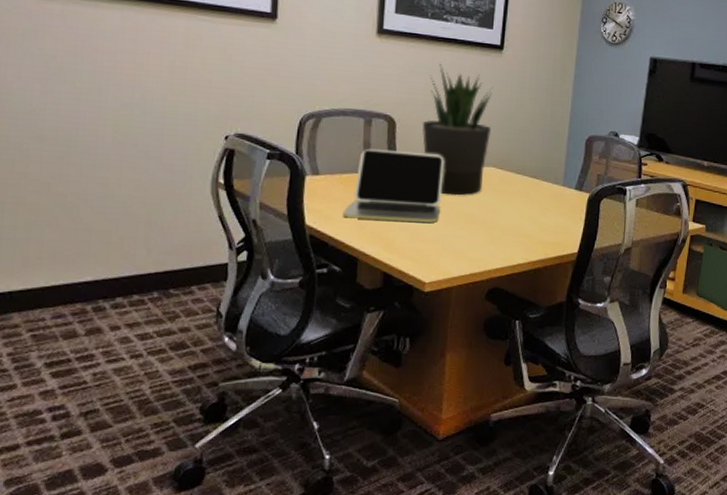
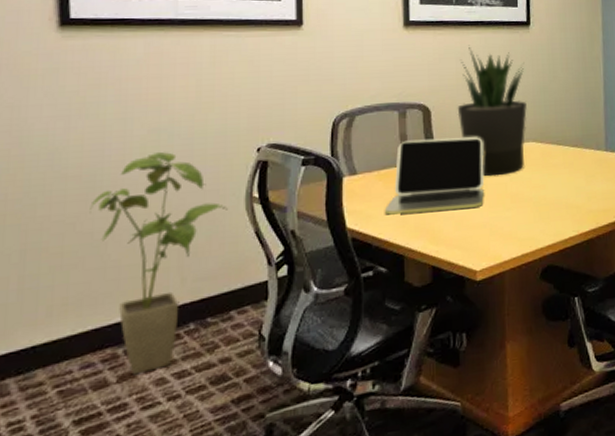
house plant: none [64,126,194,331] -> present [89,151,228,375]

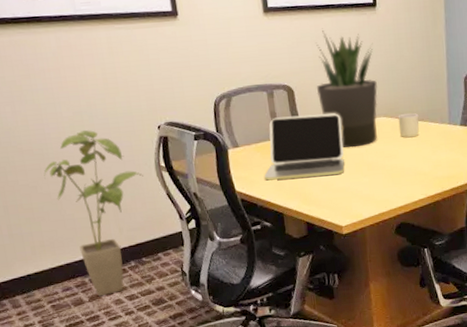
mug: none [548,138,573,166] -> present [398,113,420,138]

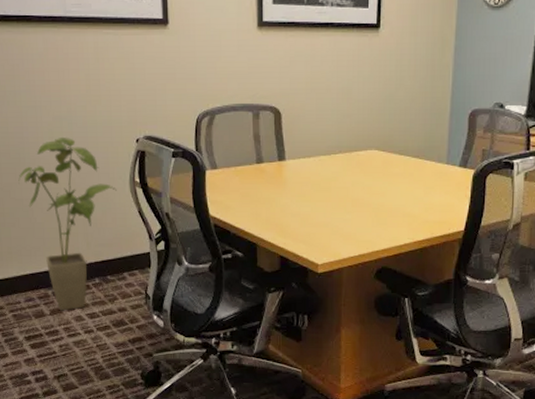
laptop: present [264,113,345,181] -> none [240,140,329,207]
planter: present [316,28,378,148] -> none [305,48,372,180]
mug: present [398,113,420,138] -> none [390,148,414,175]

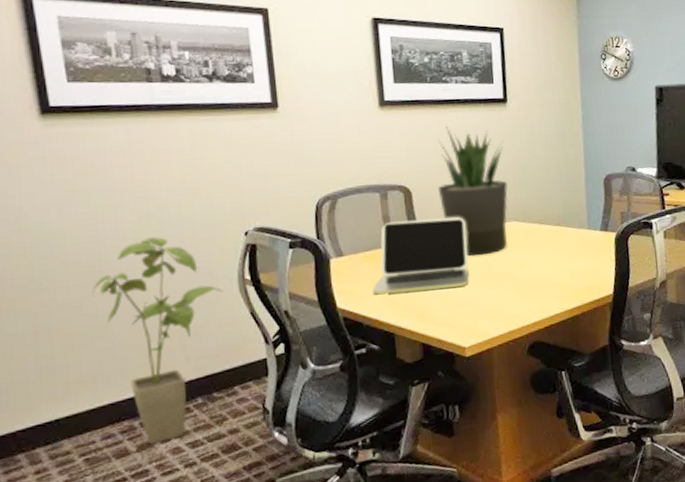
laptop: none [240,140,329,207] -> present [372,217,469,295]
planter: none [305,48,372,180] -> present [437,124,508,256]

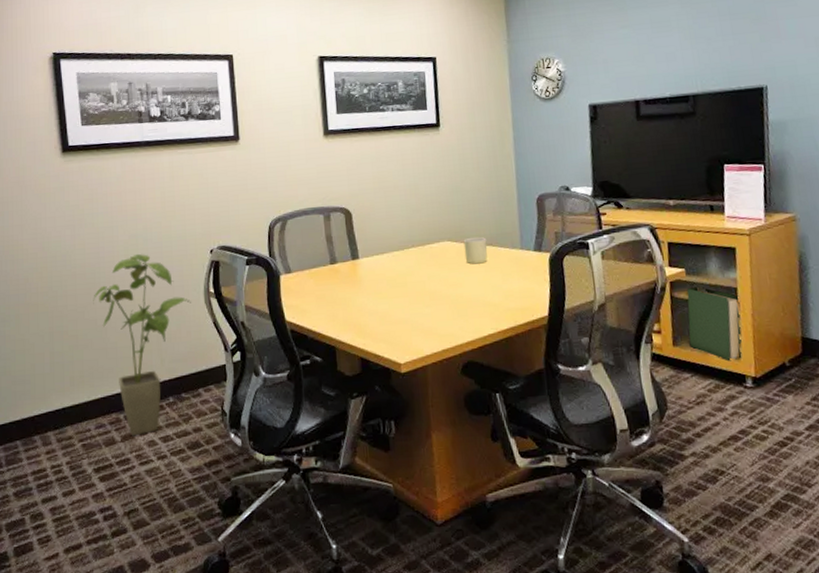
laptop: present [372,217,469,295] -> none [316,237,404,310]
planter: present [437,124,508,256] -> none [375,149,441,275]
mug: none [530,216,555,245] -> present [463,237,488,264]

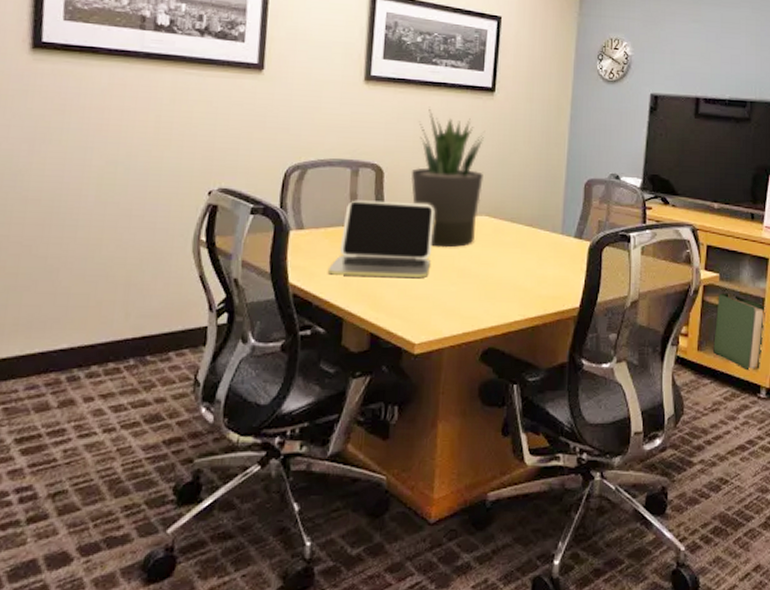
house plant: present [93,253,191,436] -> none [45,184,175,402]
laptop: none [316,237,404,310] -> present [327,200,435,277]
planter: none [375,149,441,275] -> present [410,106,485,248]
mug: present [463,237,488,264] -> none [501,215,527,245]

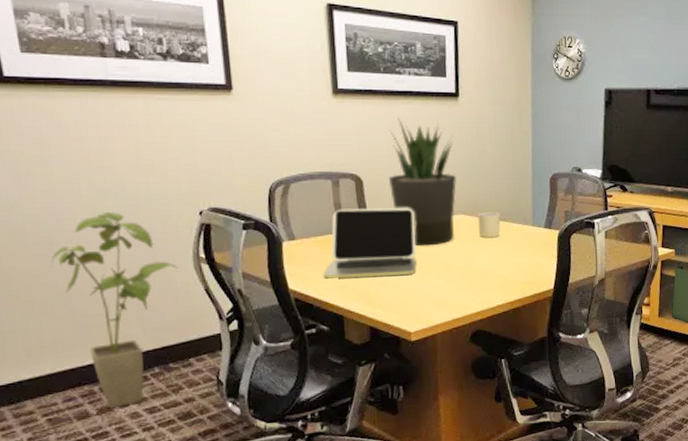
house plant: none [45,184,175,402] -> present [50,211,177,409]
mug: none [501,215,527,245] -> present [477,211,501,238]

